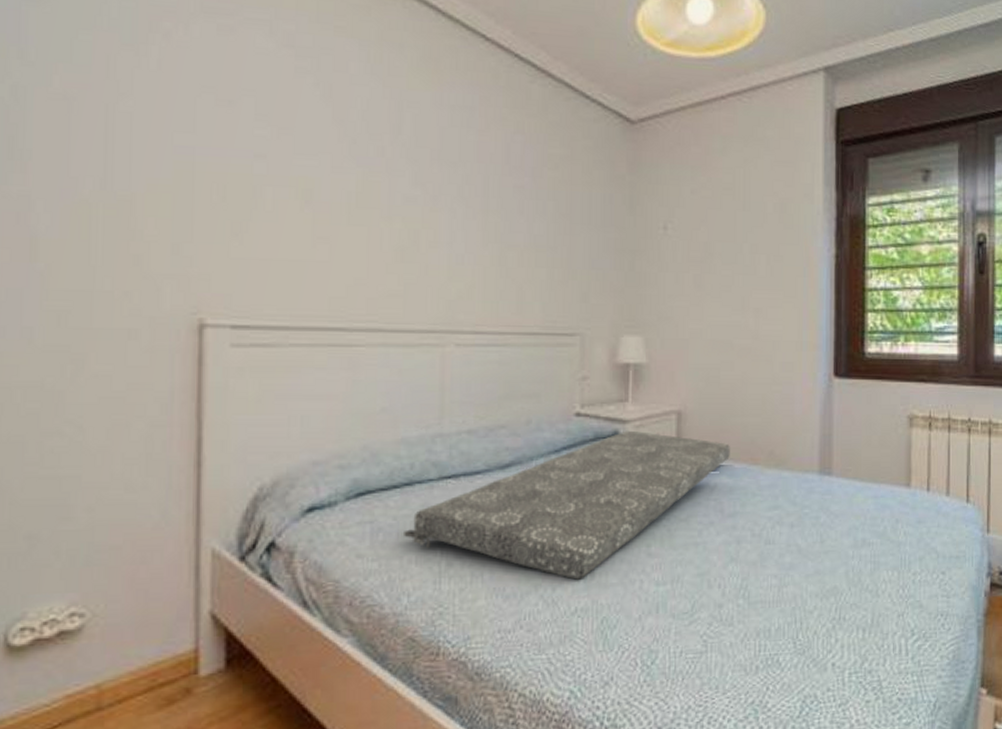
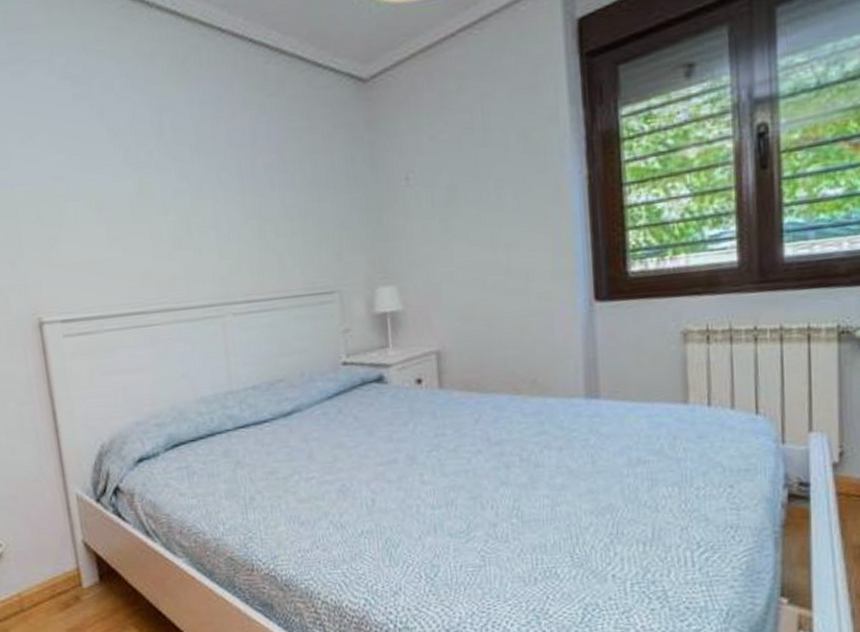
seat cushion: present [404,430,730,580] -> none [213,373,492,507]

